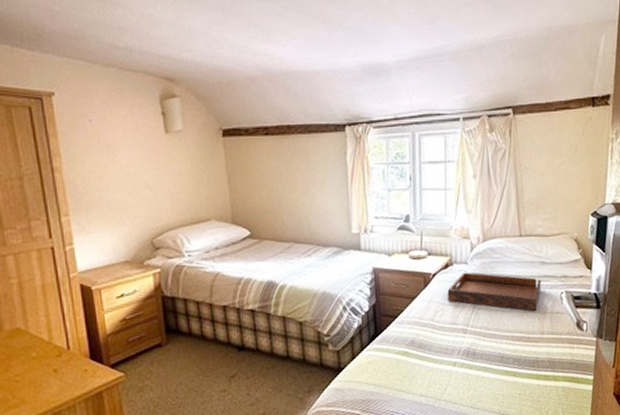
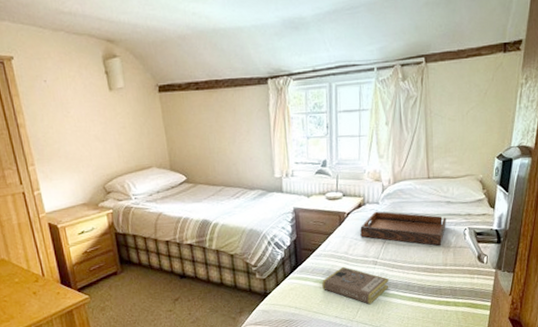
book: none [405,335,481,380] -> present [322,266,389,305]

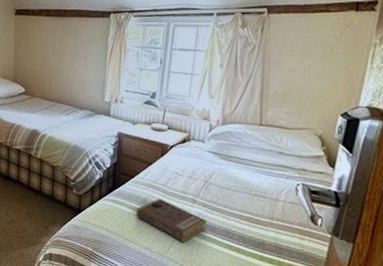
serving tray: present [360,211,446,247] -> none [181,149,277,198]

